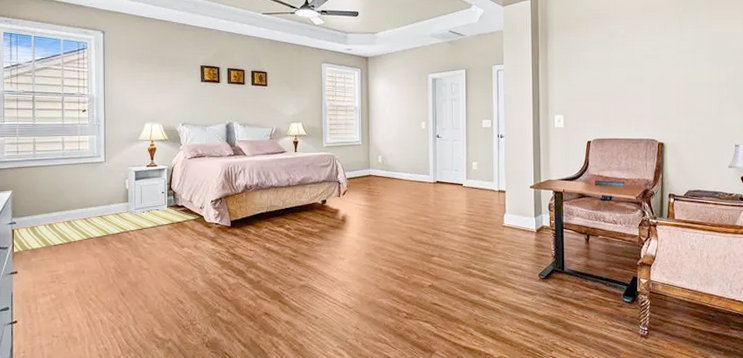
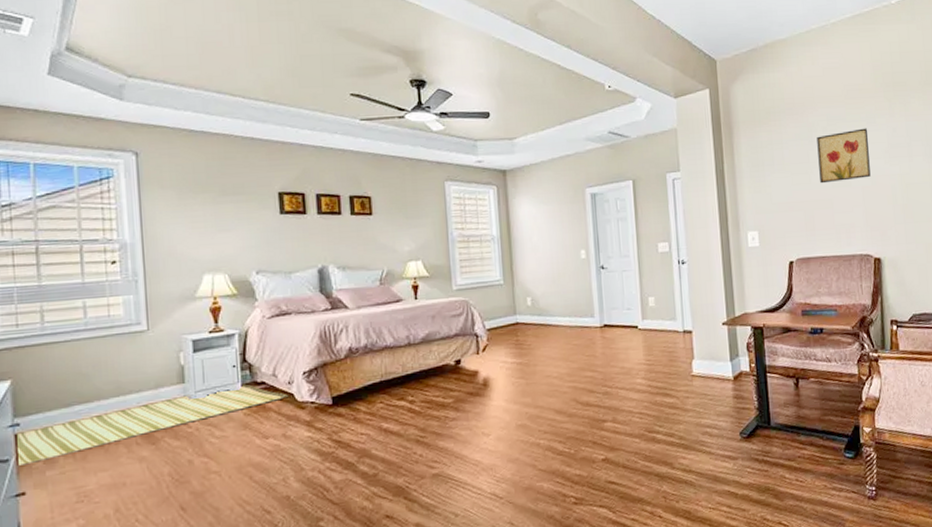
wall art: none [616,36,660,80] -> present [817,128,871,184]

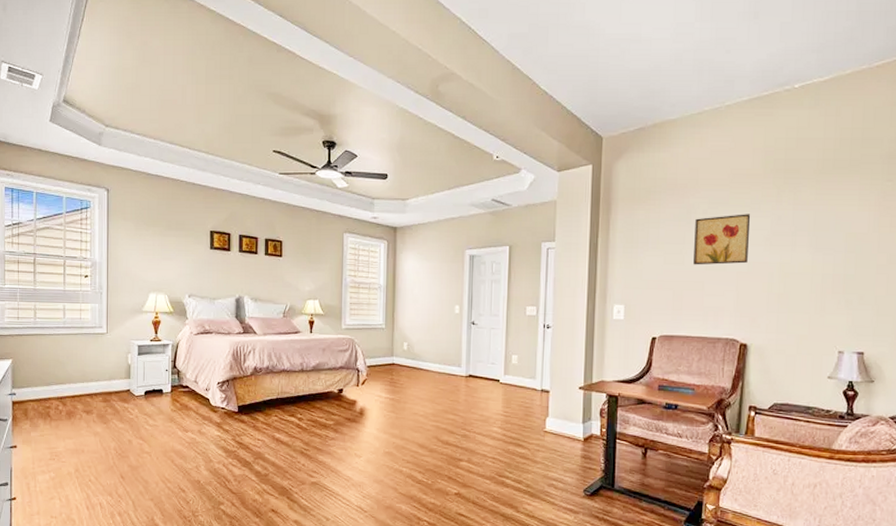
rug: present [15,383,289,468] -> none [11,384,206,426]

